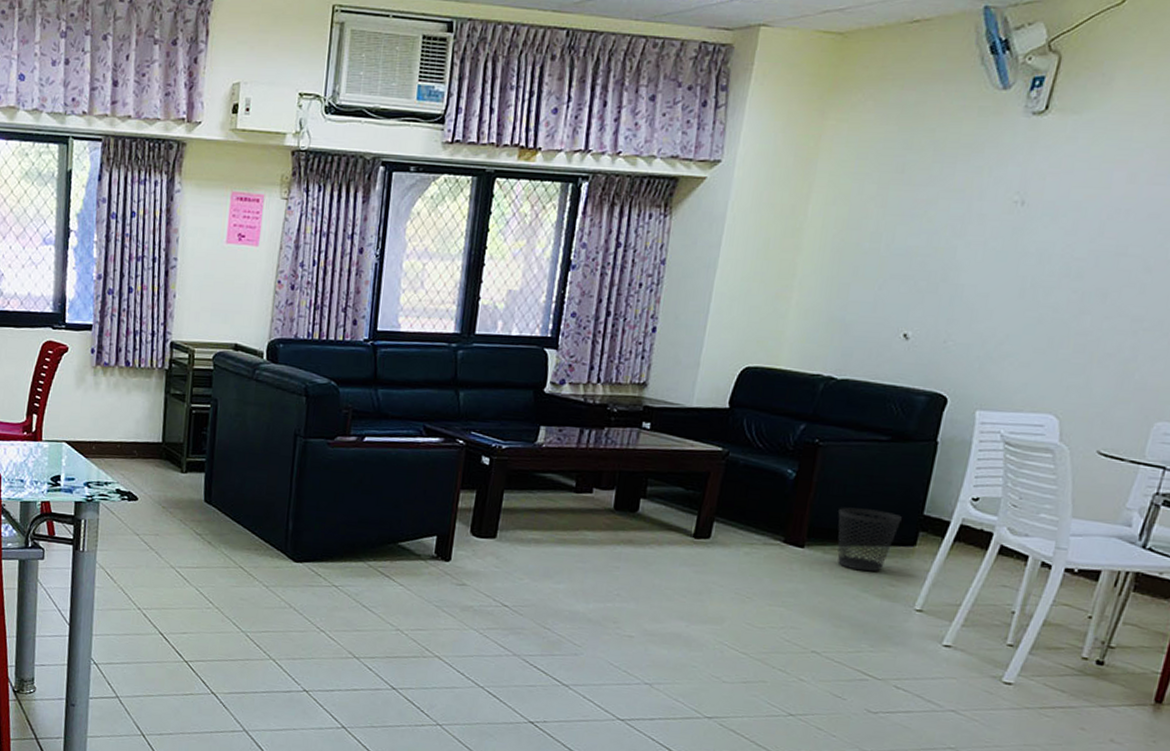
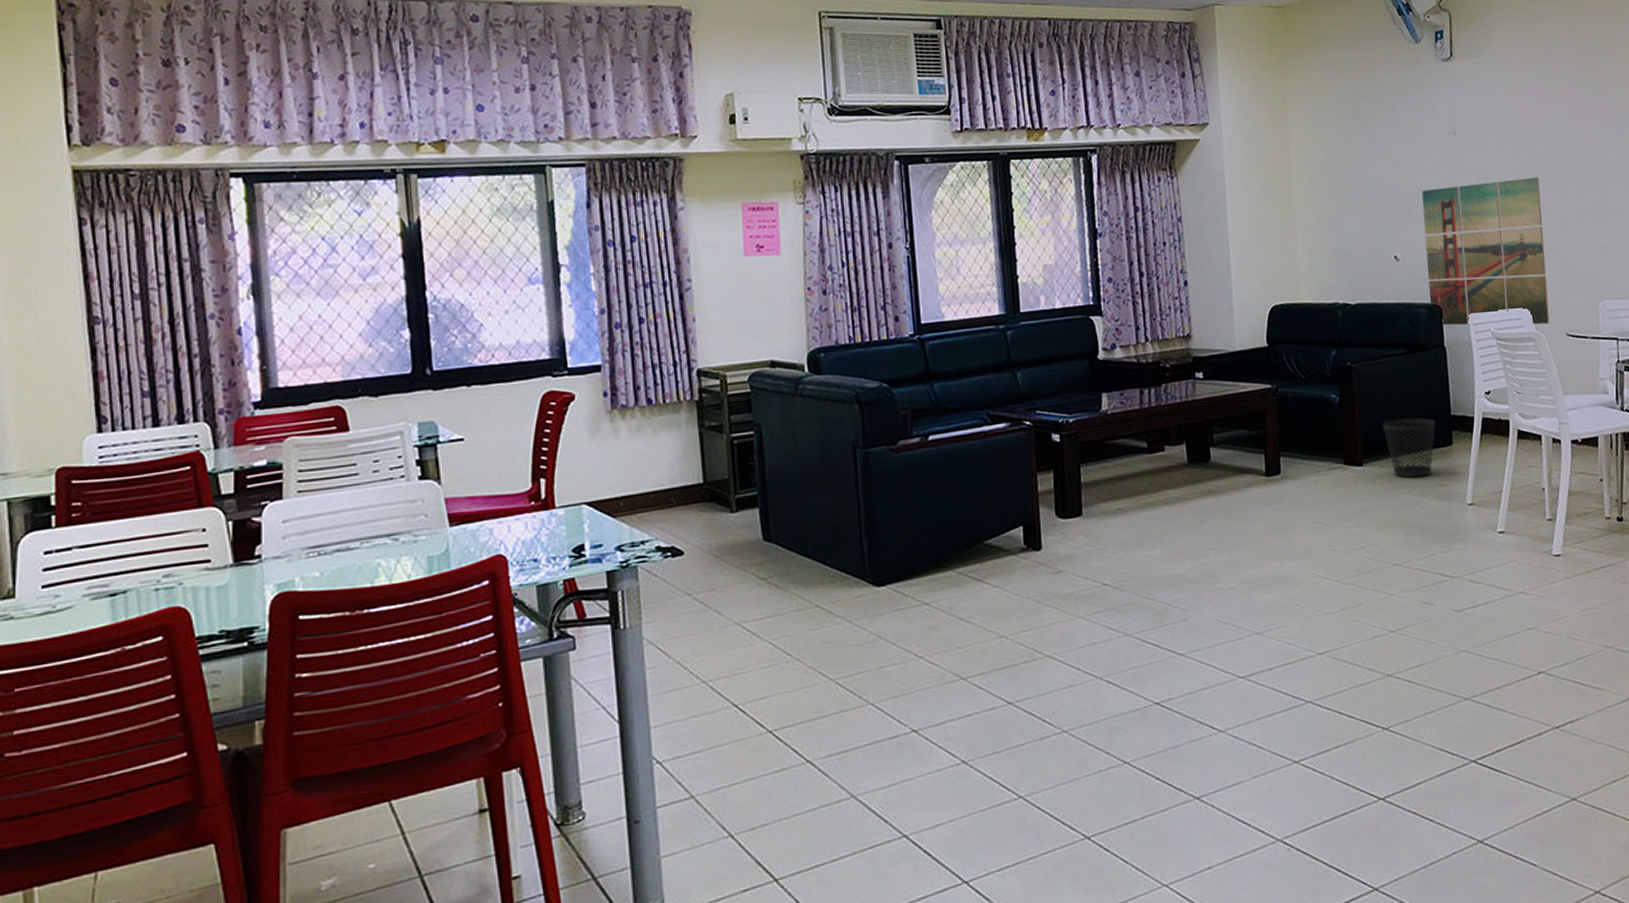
wall art: none [932,264,1121,437] -> present [1422,177,1550,326]

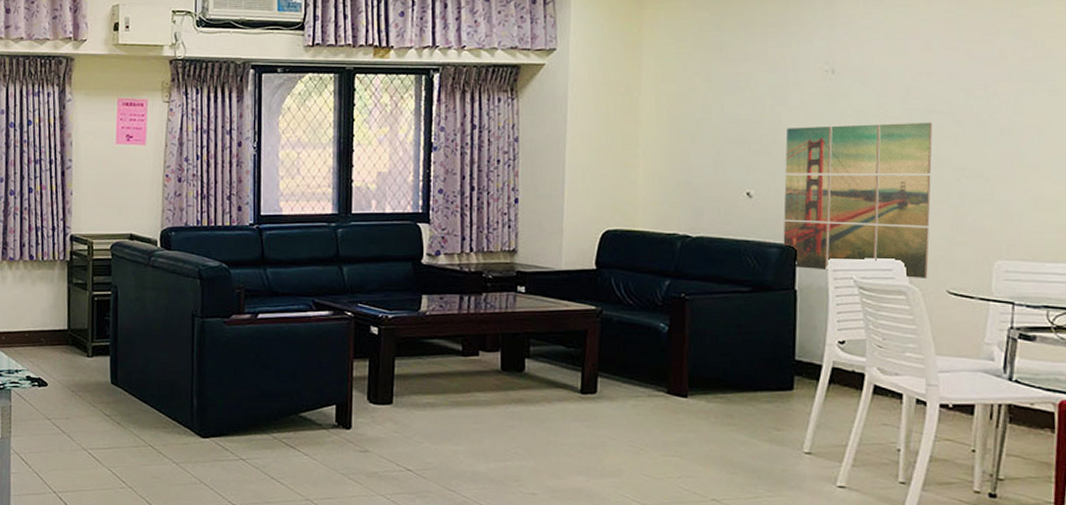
wastebasket: present [1382,417,1436,478] -> none [714,356,775,418]

